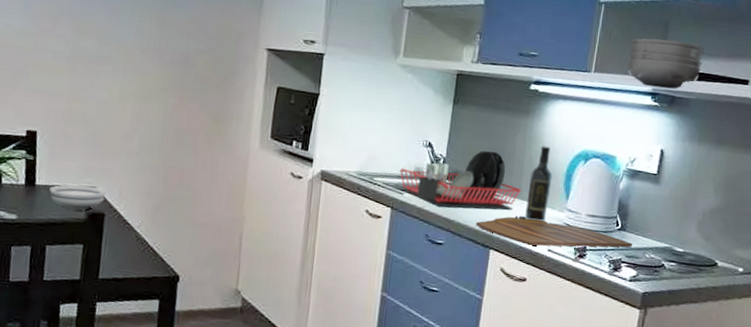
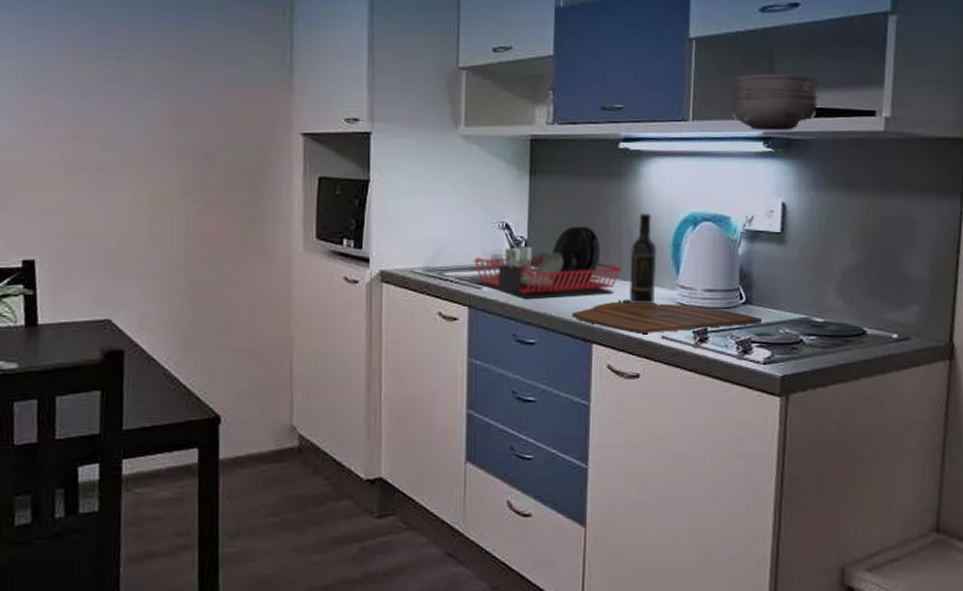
bowl: present [49,184,106,211] -> none [55,319,124,350]

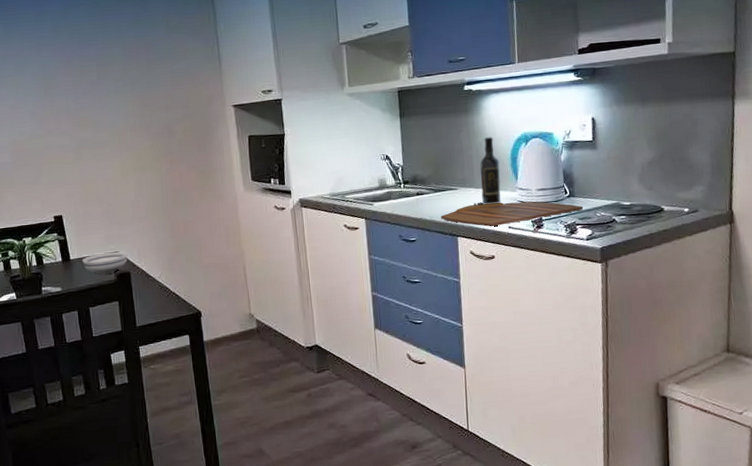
bowl: none [55,319,124,350] -> present [82,251,128,275]
dish rack: present [474,226,621,300] -> none [366,151,474,210]
bowl: present [730,73,819,131] -> none [545,17,615,65]

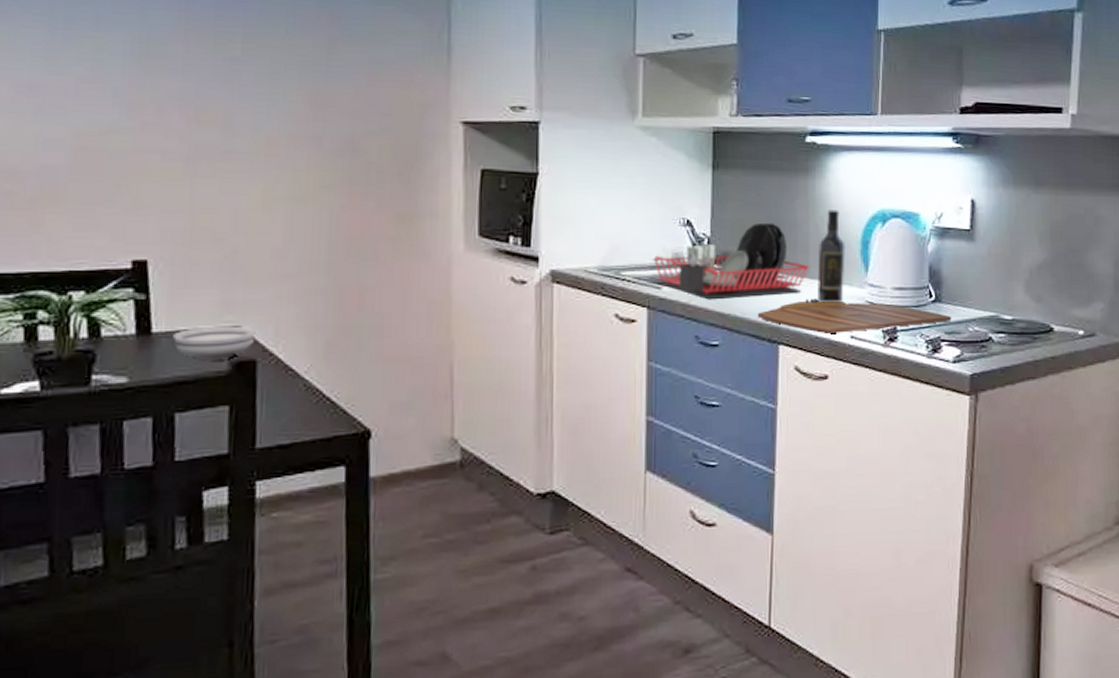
dish rack: none [366,151,474,210] -> present [653,222,809,300]

